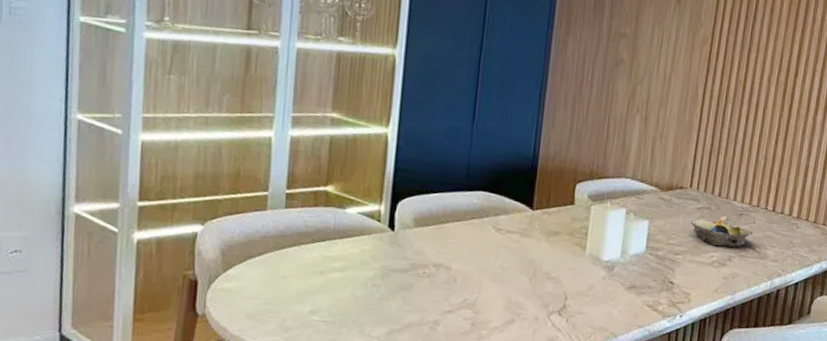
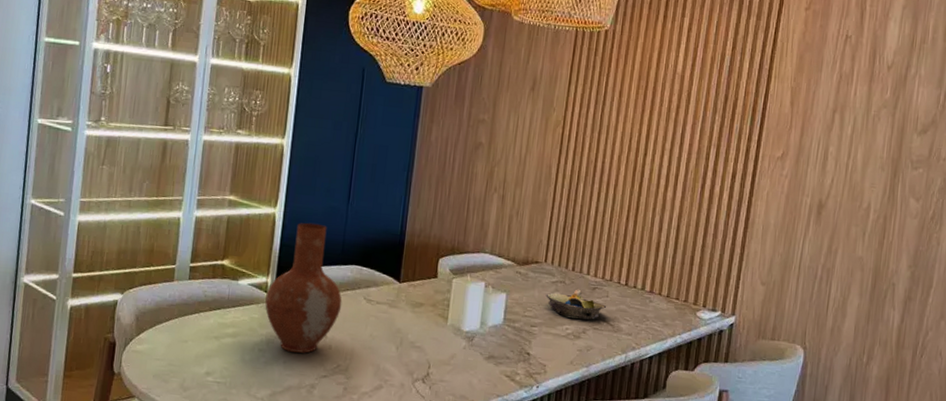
vase: none [378,144,468,288] -> present [265,222,342,353]

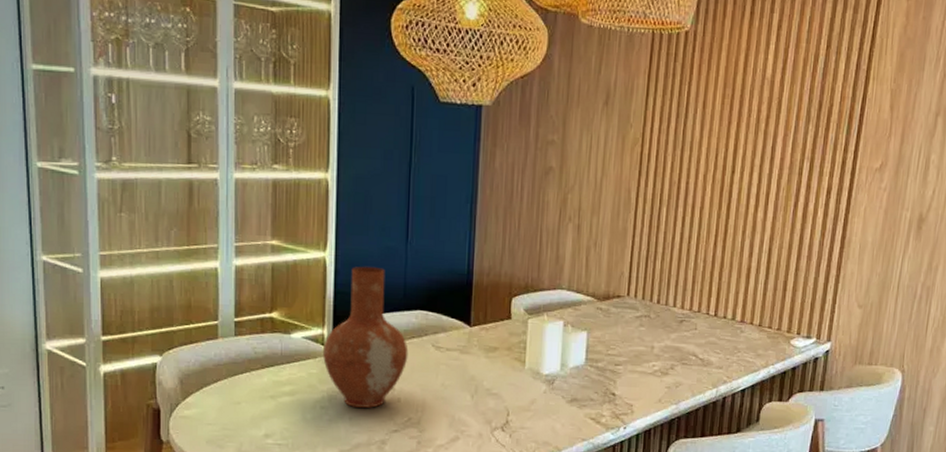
decorative bowl: present [546,289,607,320] -> none [630,323,696,355]

